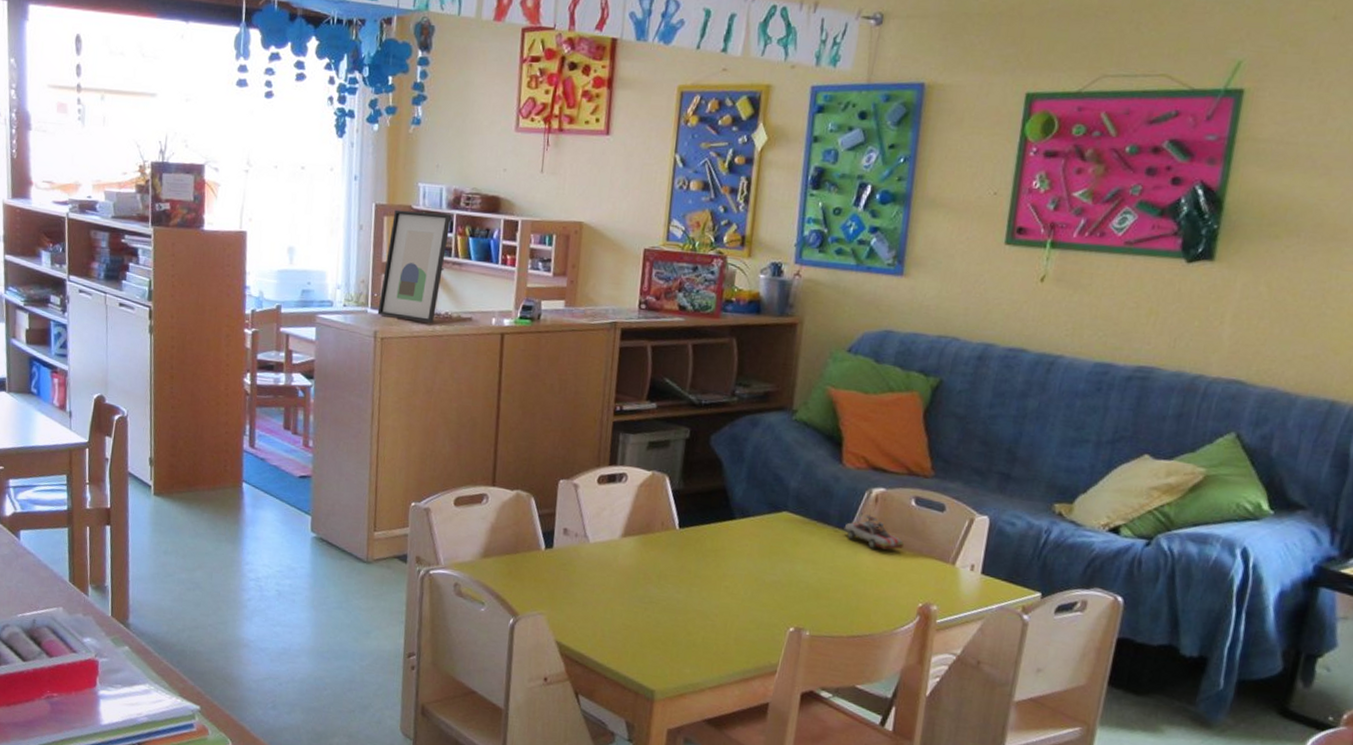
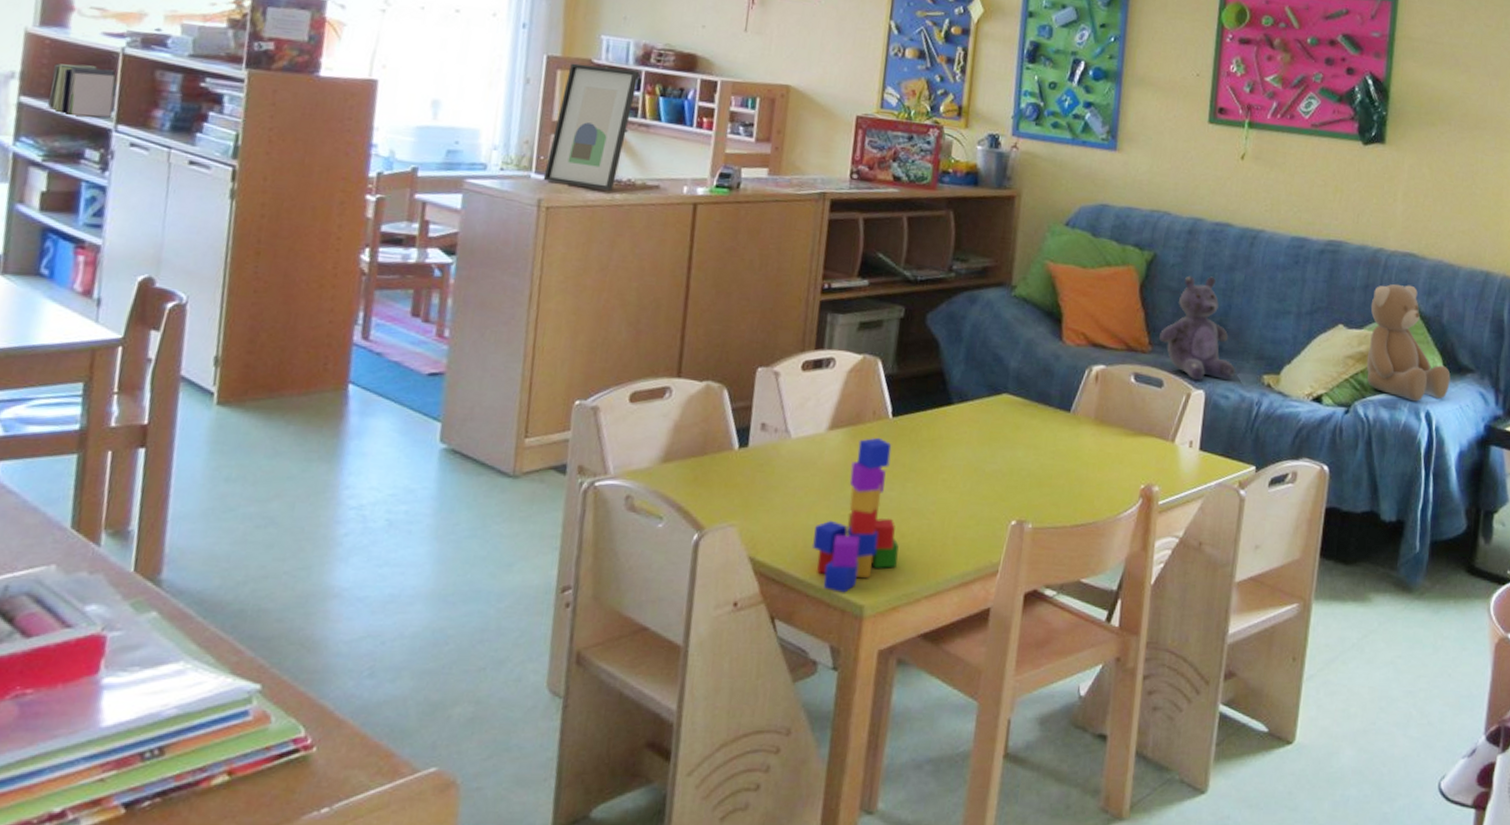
books: none [23,228,66,270] -> present [48,63,116,118]
toy blocks: none [608,545,685,678] -> present [811,437,899,593]
toy car: present [843,515,905,550] -> none [1065,394,1126,430]
stuffed animal: none [943,402,1025,507] -> present [1159,275,1236,381]
teddy bear: none [1174,413,1276,538] -> present [1366,283,1451,402]

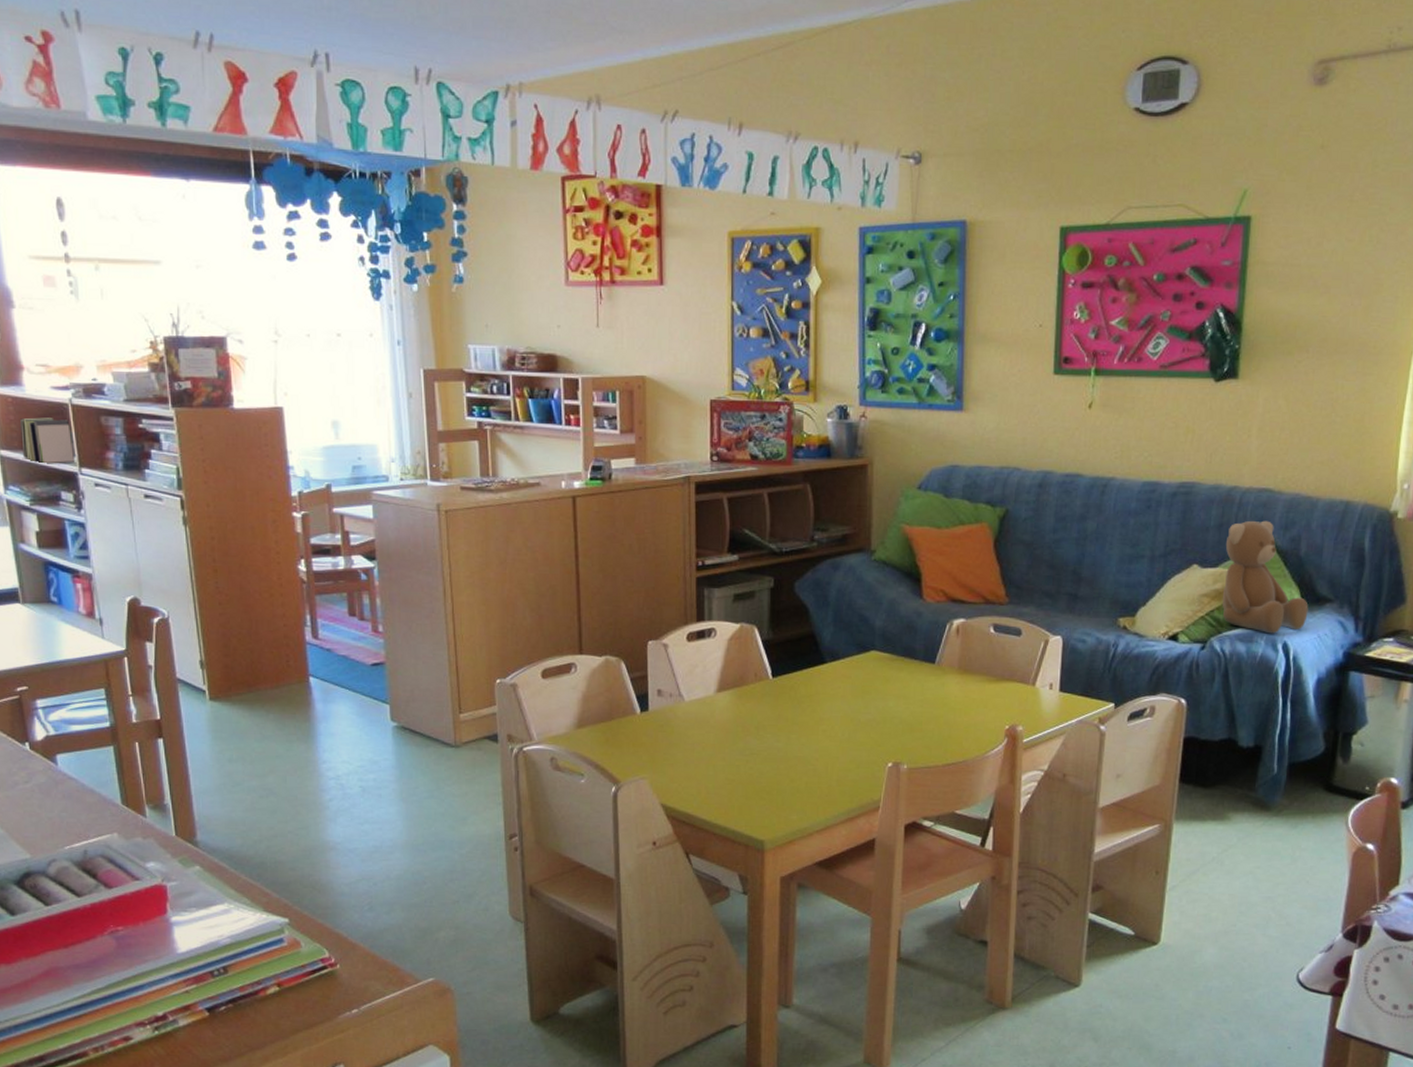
picture frame: present [543,63,641,191] -> none [438,374,509,492]
toy blocks: present [811,437,899,593] -> none [713,696,789,831]
stuffed animal: present [1159,275,1236,381] -> none [1016,527,1092,628]

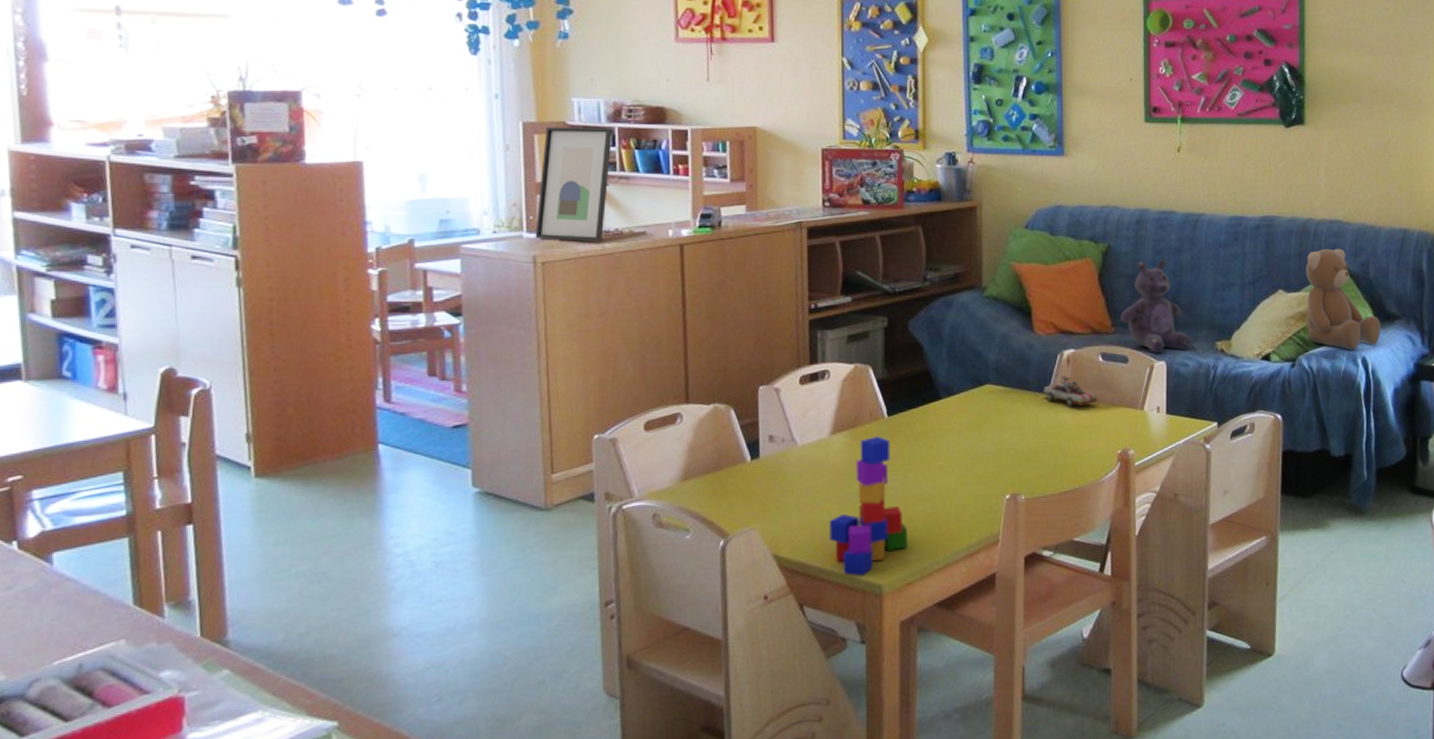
books: present [20,417,75,464] -> none [42,176,109,226]
picture frame: none [438,374,509,492] -> present [535,126,615,243]
toy blocks: none [713,696,789,831] -> present [828,436,907,576]
toy car: none [930,646,988,678] -> present [1043,376,1098,407]
stuffed animal: none [1016,527,1092,628] -> present [1121,260,1192,354]

